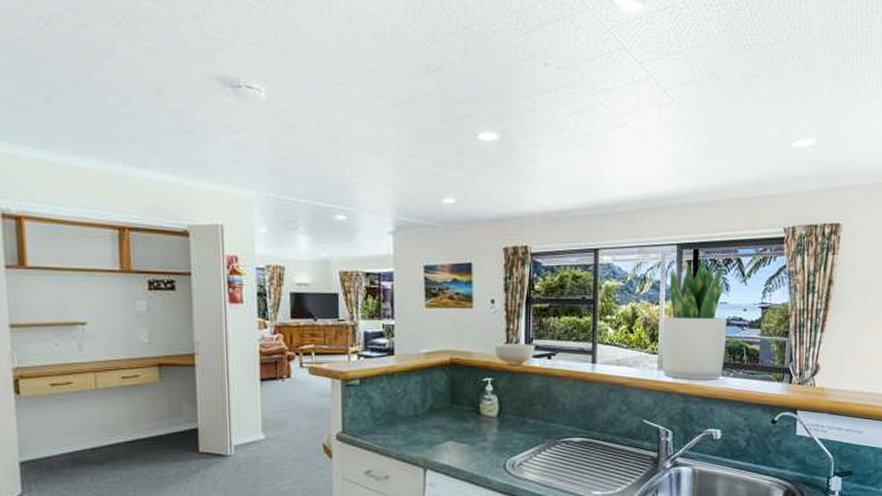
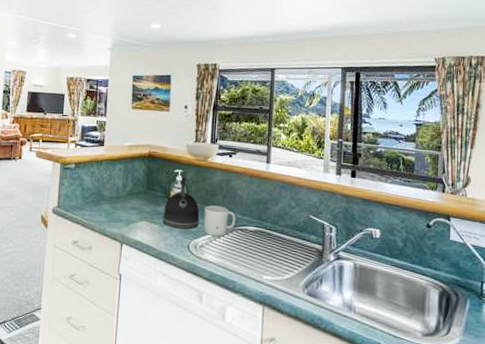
kettle: none [471,387,516,447] -> present [162,178,199,230]
mug: none [521,417,559,451] -> present [203,205,236,236]
planter: present [662,257,727,380] -> none [327,79,385,185]

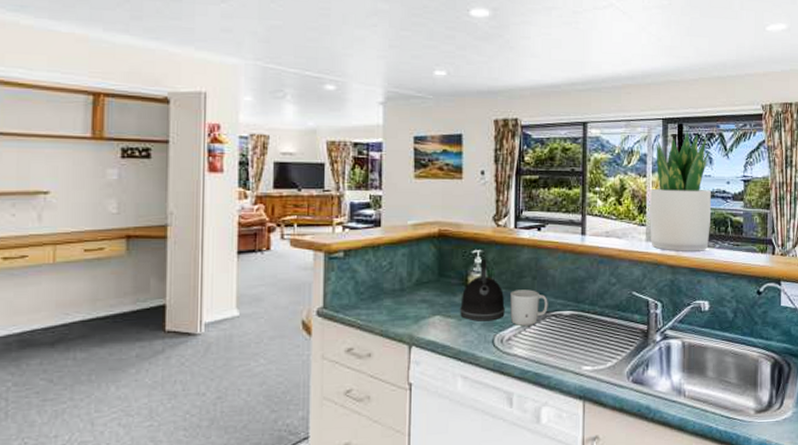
bowl: present [185,142,219,162] -> none [484,215,525,238]
planter: none [327,79,385,185] -> present [650,132,711,251]

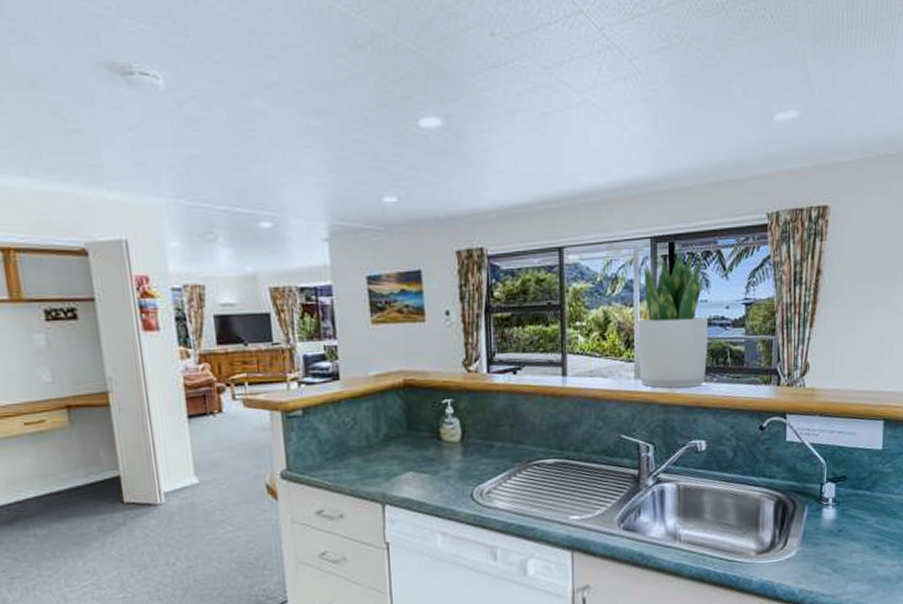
kettle: present [459,259,505,321] -> none [432,409,483,476]
mug: present [510,289,548,326] -> none [487,438,529,477]

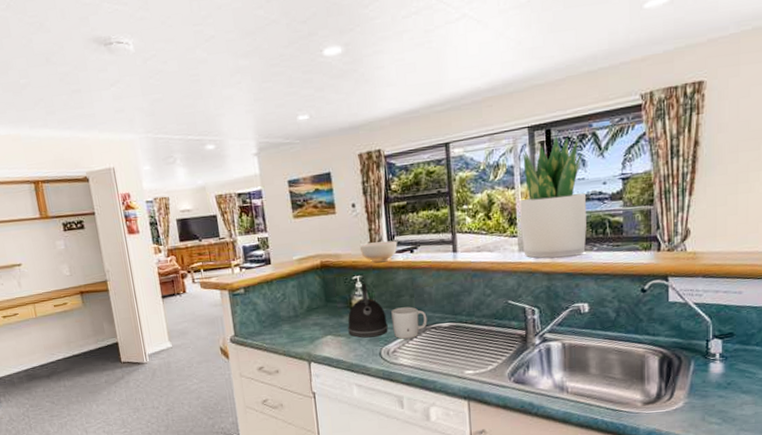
kettle: none [432,409,483,476] -> present [347,284,388,338]
bowl: none [452,358,498,385] -> present [359,240,398,263]
mug: none [487,438,529,477] -> present [391,306,428,339]

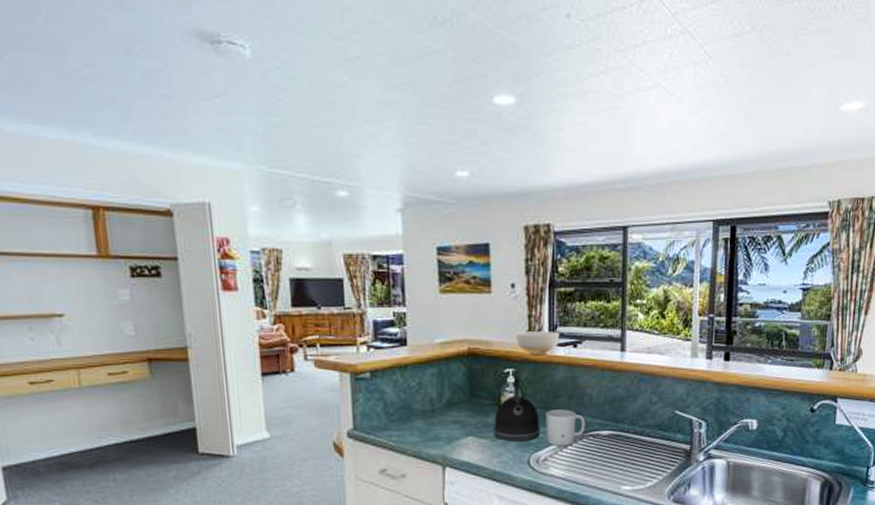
planter: present [520,136,587,259] -> none [695,235,766,368]

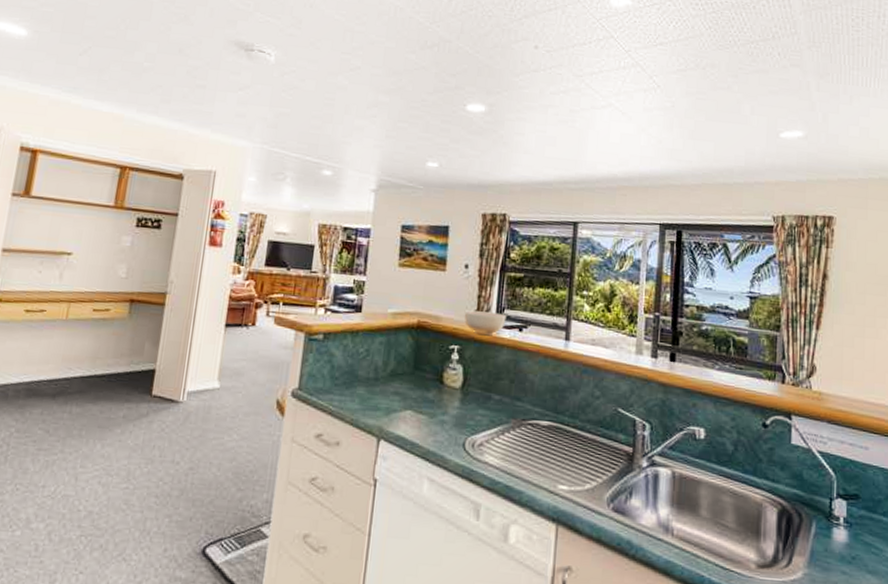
kettle: present [492,379,540,442] -> none [431,356,479,423]
mug: present [546,409,586,446] -> none [483,392,525,432]

